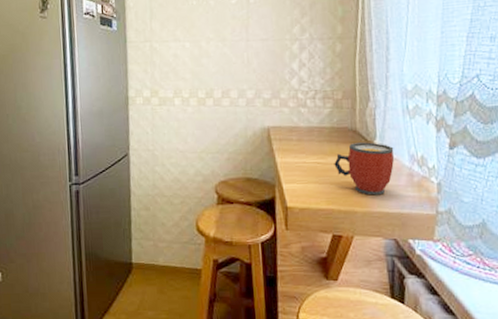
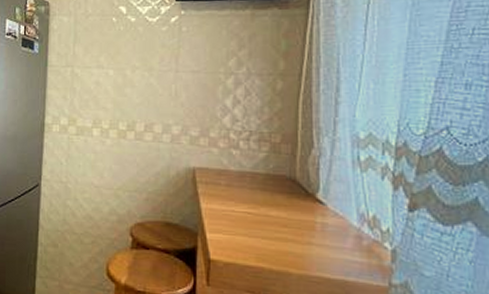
mug: present [334,142,395,196] -> none [267,194,340,257]

